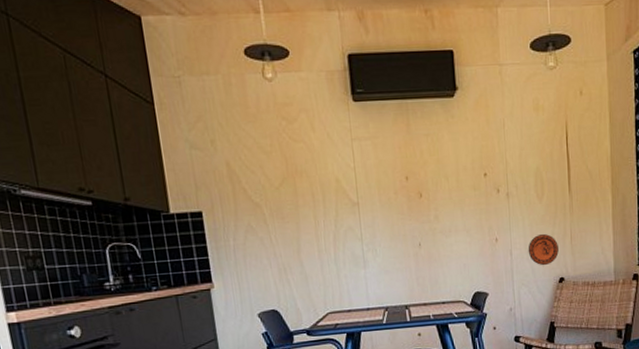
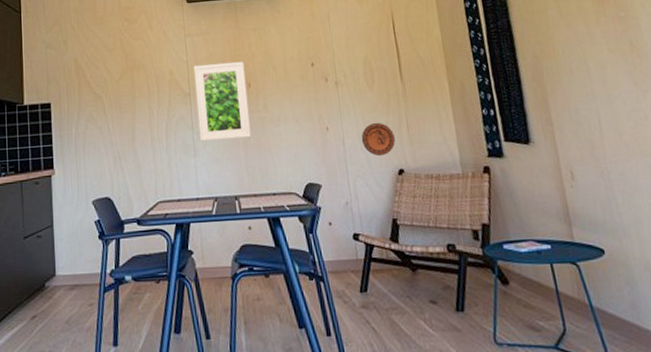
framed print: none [362,169,422,252] -> present [193,61,251,141]

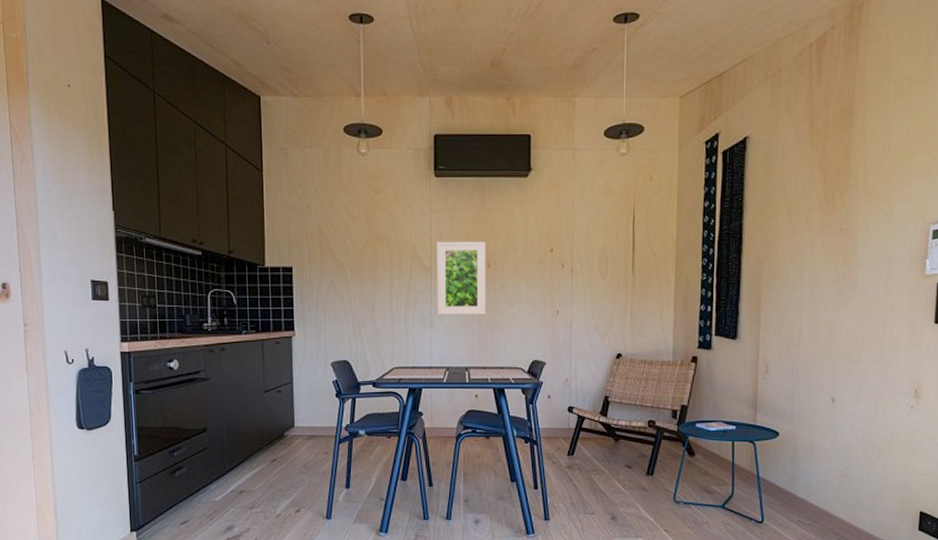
decorative plate: present [361,122,395,157] -> none [587,309,618,341]

